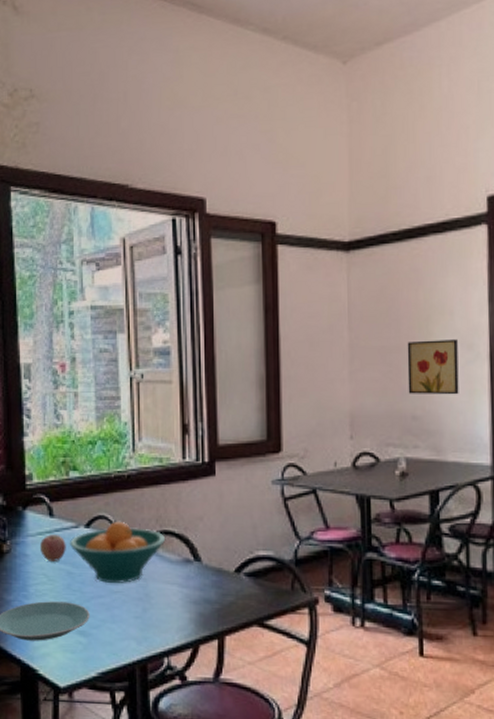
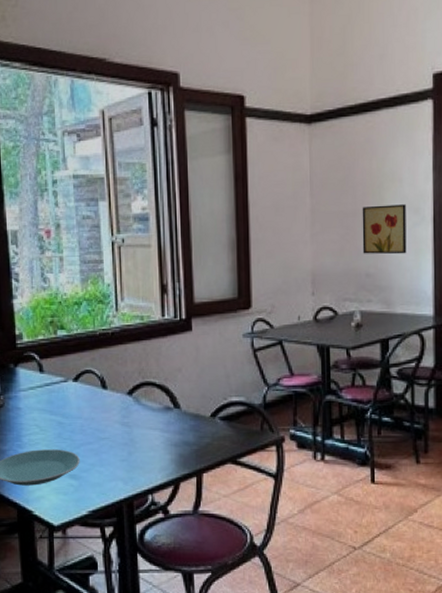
apple: present [39,534,66,561] -> none [31,389,56,413]
fruit bowl: present [69,521,166,583] -> none [58,374,148,431]

